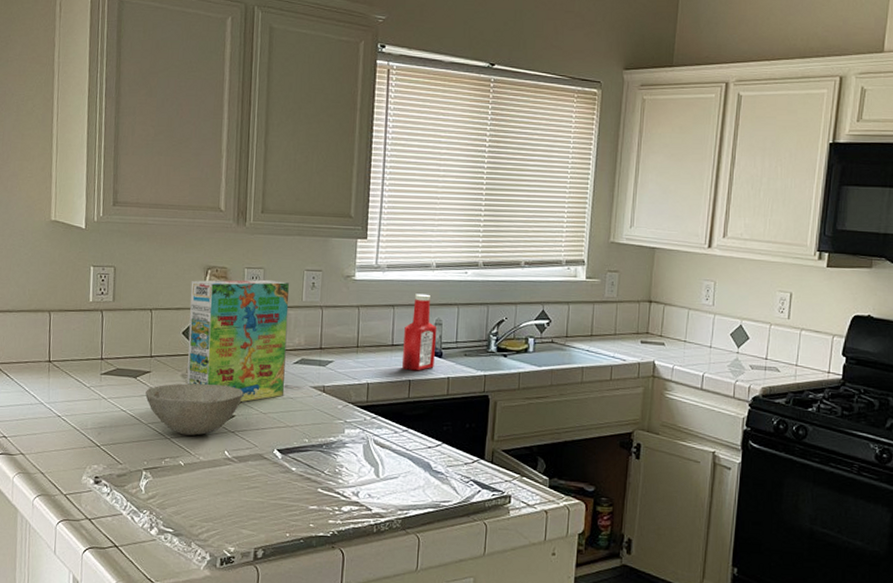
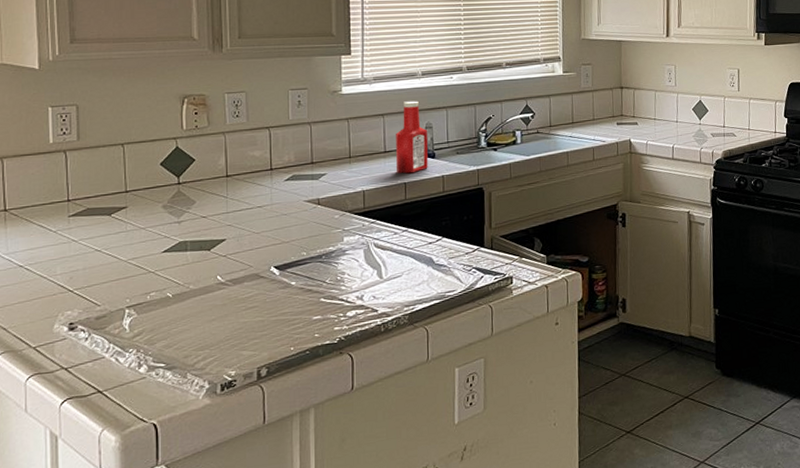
bowl: present [145,383,244,436] -> none [123,210,233,267]
cereal box: present [186,279,290,402] -> none [166,102,277,225]

